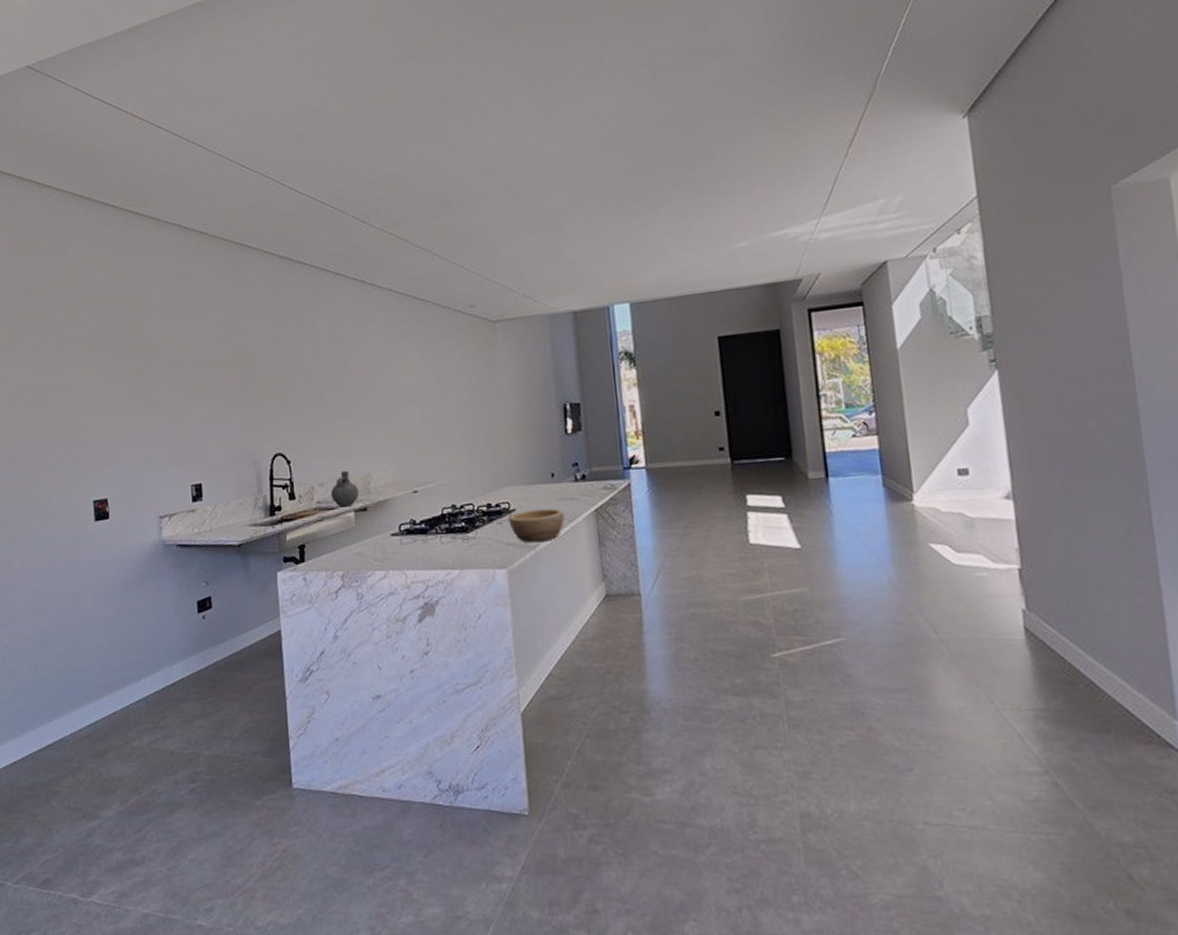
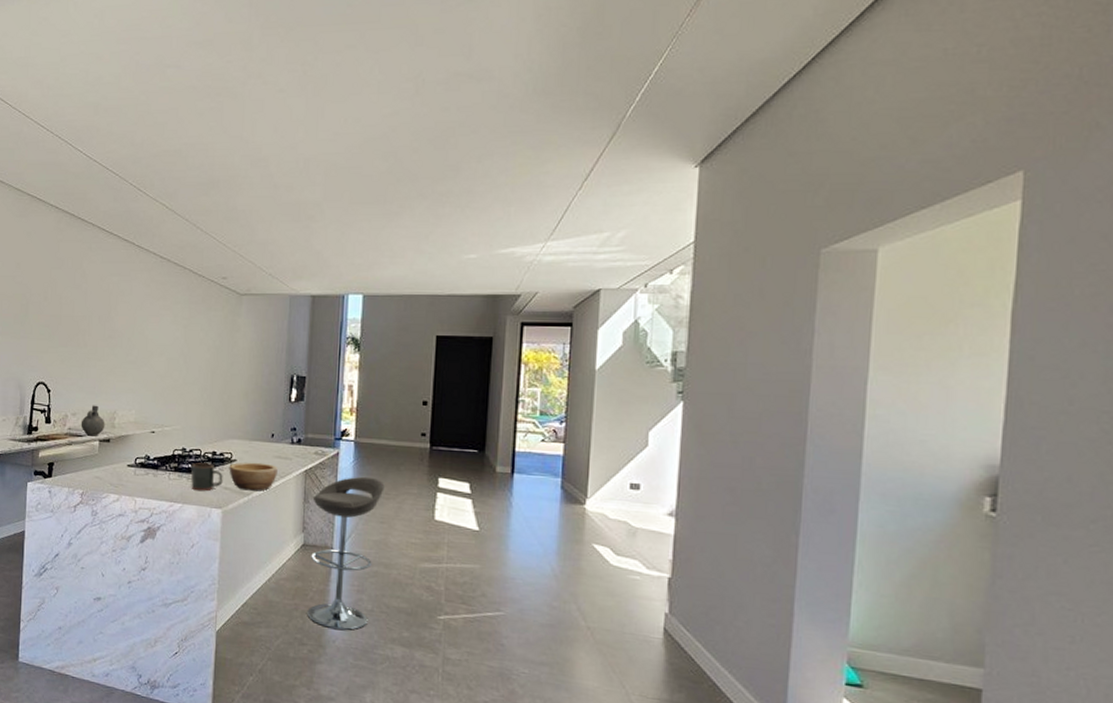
mug: none [465,518,504,552] -> present [191,463,223,491]
bar stool: none [608,505,694,689] -> present [307,476,385,631]

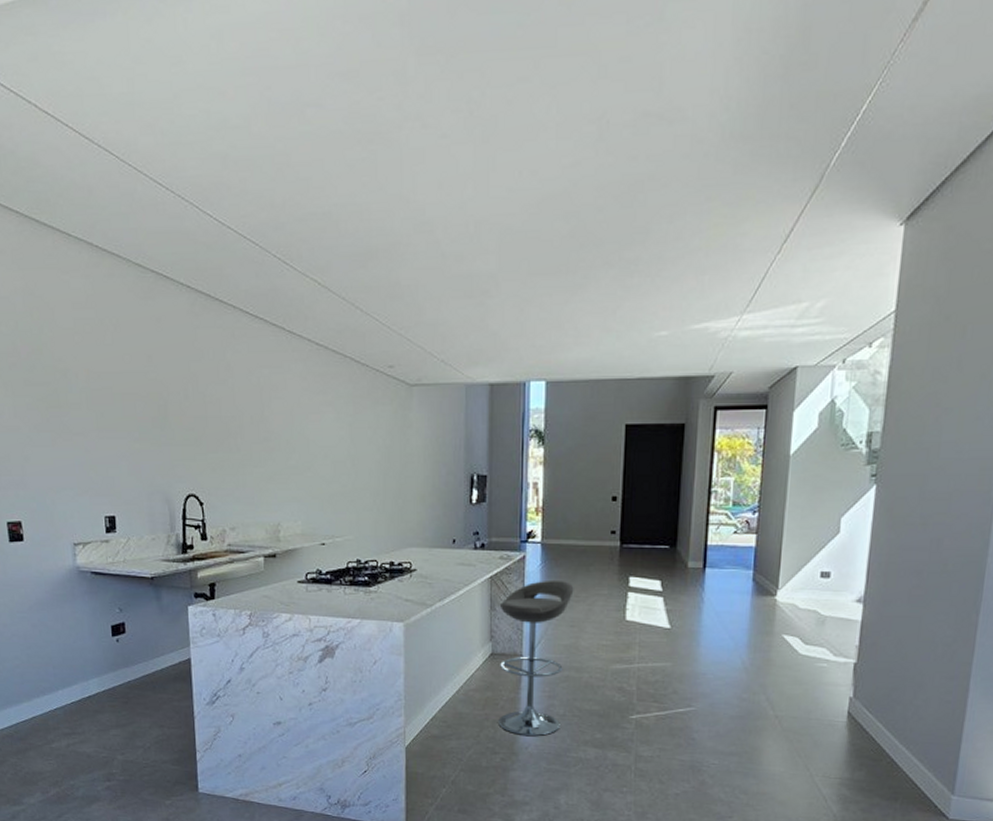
ceramic jug: present [80,405,105,436] -> none [241,517,269,552]
mug: present [191,463,223,491] -> none [368,575,403,605]
bowl: present [229,462,278,491] -> none [409,571,461,601]

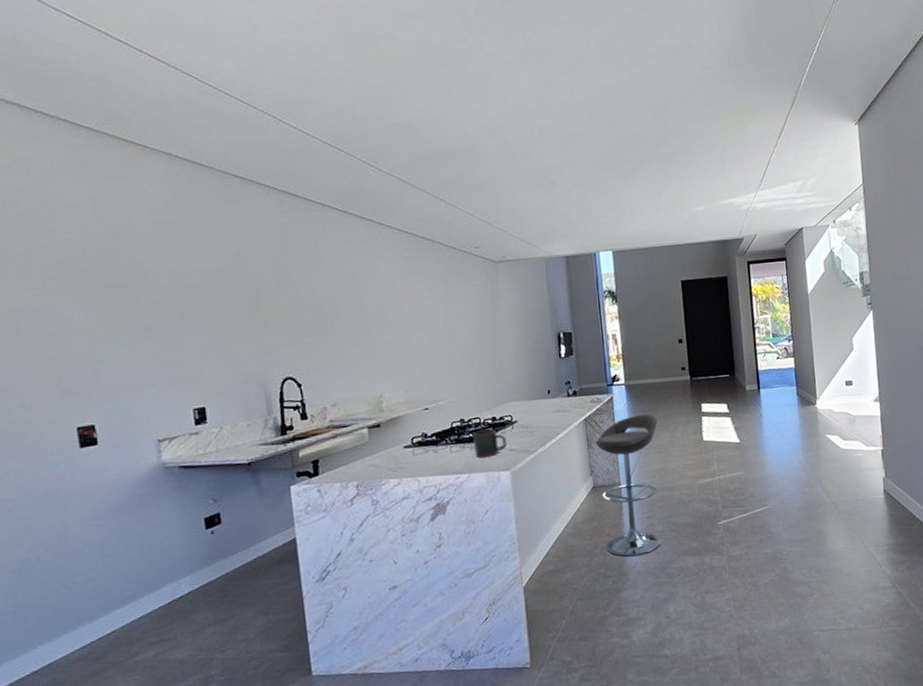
mug: none [368,575,403,605] -> present [473,429,507,458]

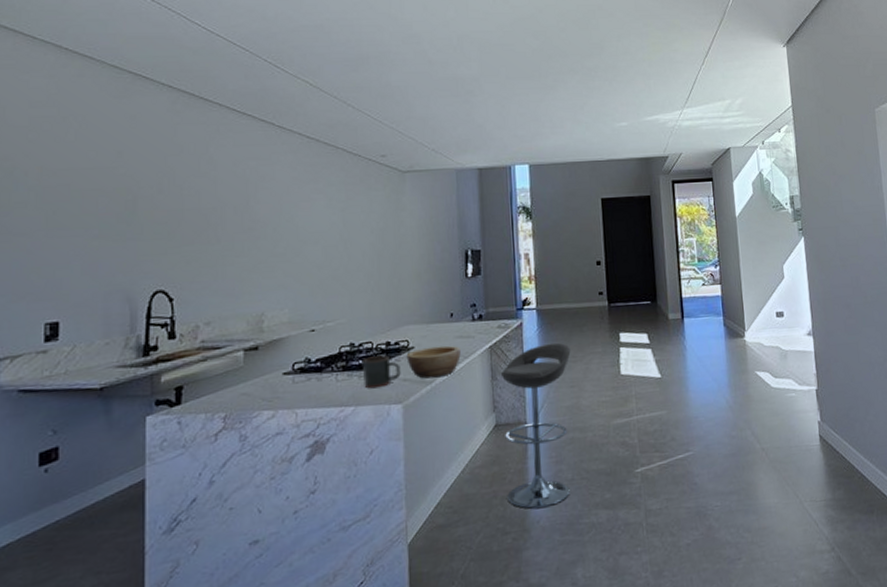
bowl: none [511,419,559,448] -> present [406,345,461,379]

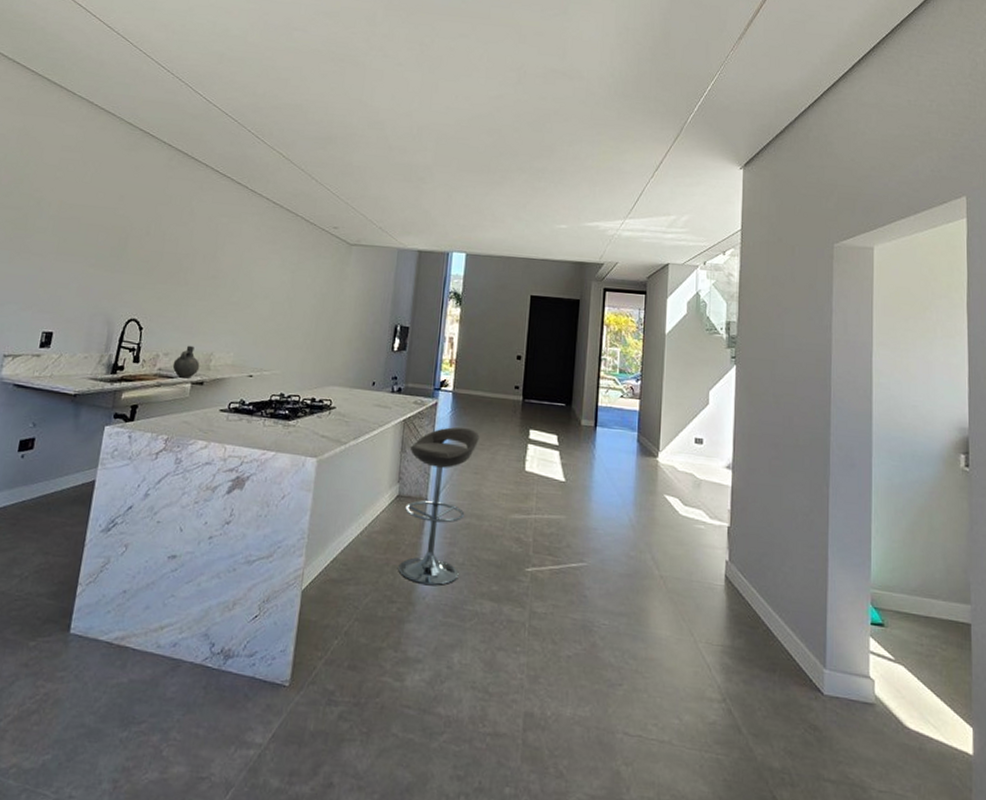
ceramic jug: none [217,309,251,347] -> present [172,345,200,379]
mug: present [363,355,401,388] -> none [286,409,321,439]
bowl: present [406,345,461,379] -> none [327,409,377,440]

